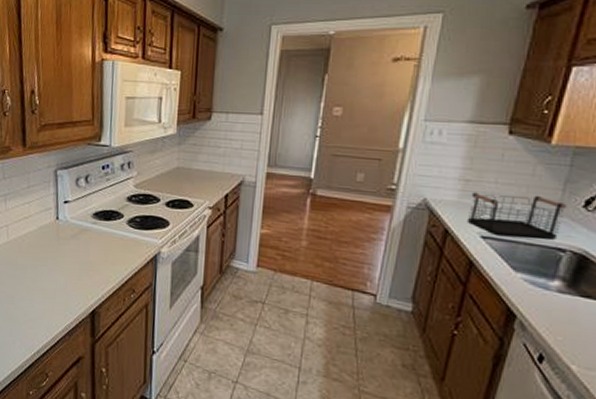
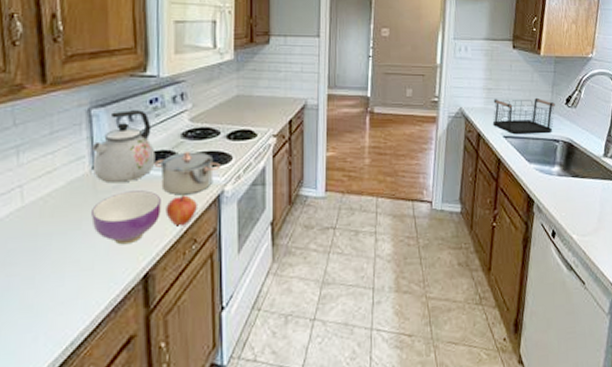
bowl: none [54,240,108,284] -> present [91,190,161,245]
kettle: none [56,173,105,234] -> present [92,110,156,184]
cooking pot: none [103,212,160,251] -> present [154,150,222,195]
fruit: none [111,249,137,277] -> present [165,194,197,227]

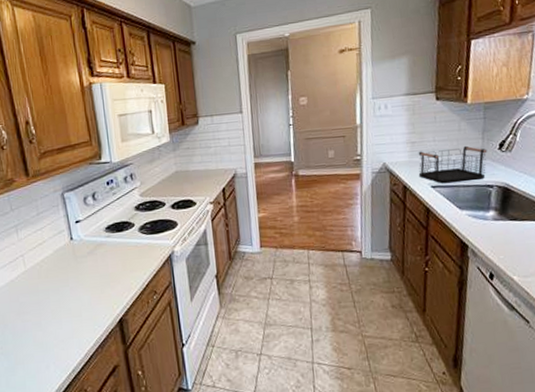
bowl: present [91,190,161,245] -> none [74,254,126,297]
kettle: present [92,110,156,184] -> none [69,191,117,250]
cooking pot: present [154,150,222,195] -> none [116,220,170,257]
fruit: present [165,194,197,227] -> none [129,255,154,282]

